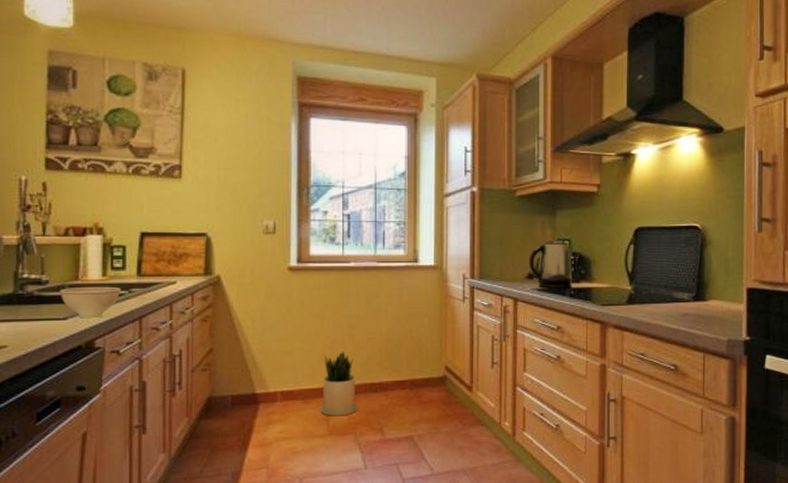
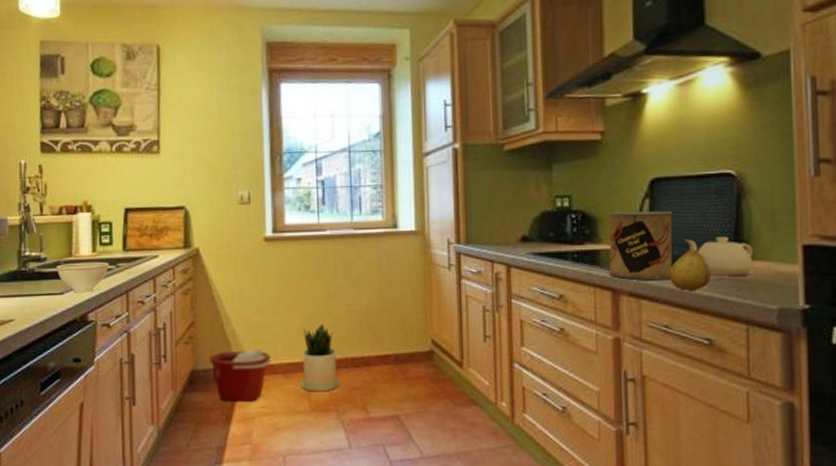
bucket: none [226,375,292,428] -> present [208,348,272,402]
kettle: present [529,241,573,290] -> none [522,198,575,254]
tin can: none [599,256,651,315] -> present [608,210,673,281]
fruit: none [646,285,679,324] -> present [668,244,712,290]
teapot: none [659,279,711,312] -> present [684,236,755,276]

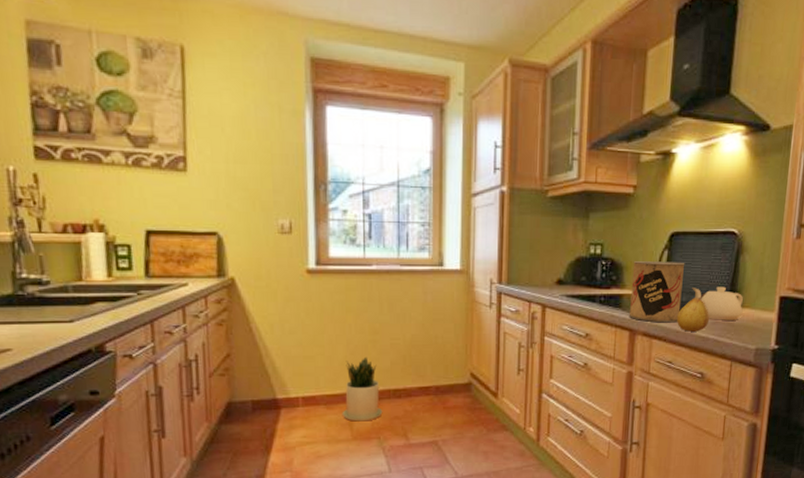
bowl: present [56,261,110,293] -> none [62,288,129,321]
bucket: present [208,348,272,402] -> none [246,381,314,432]

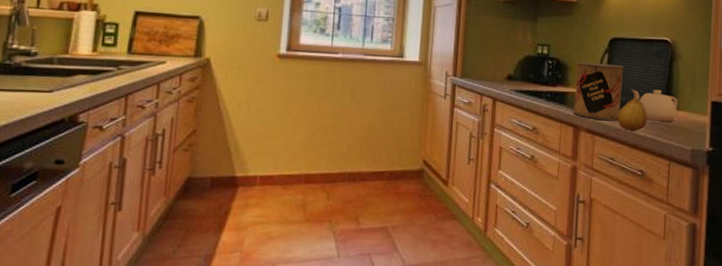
planter: present [342,356,383,422] -> none [296,139,337,204]

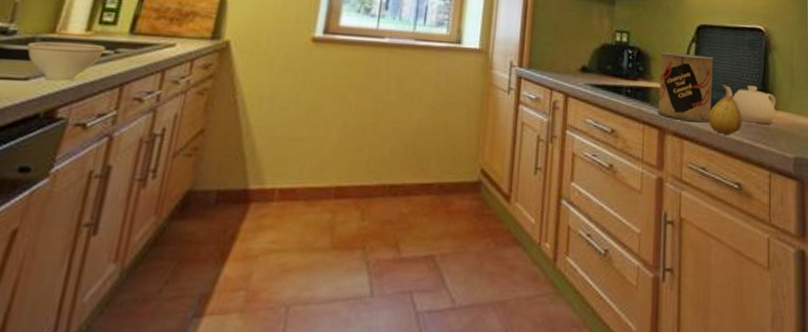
bowl: none [47,60,110,93] -> present [27,41,106,82]

